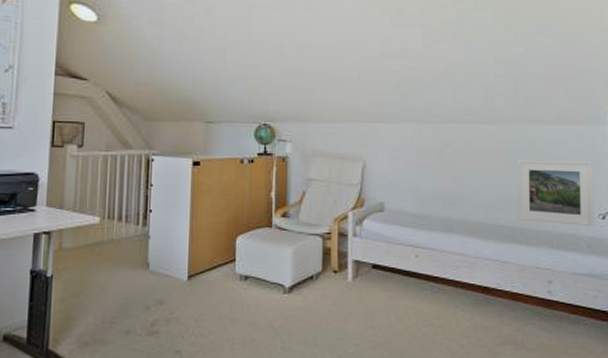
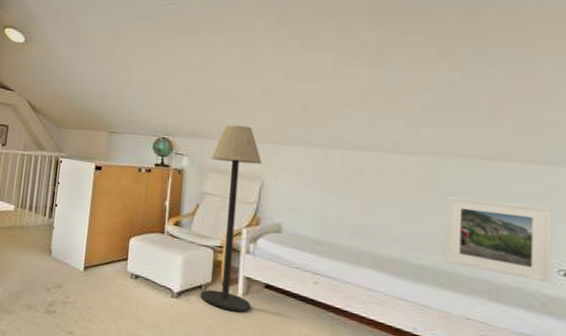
floor lamp: none [312,105,362,296] -> present [200,125,262,312]

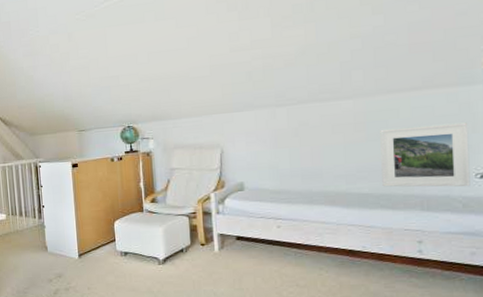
floor lamp: present [200,125,262,312] -> none [174,101,227,265]

